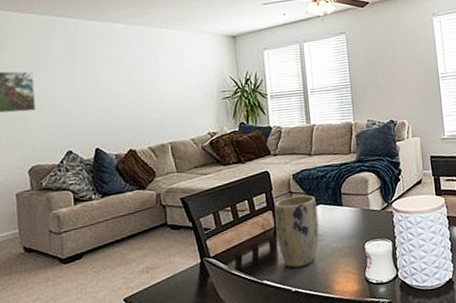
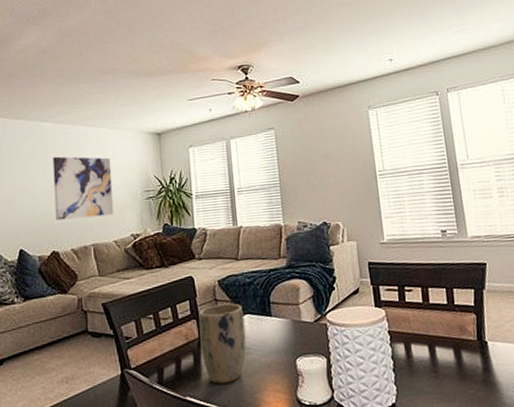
wall art: none [127,57,191,120] -> present [53,156,114,221]

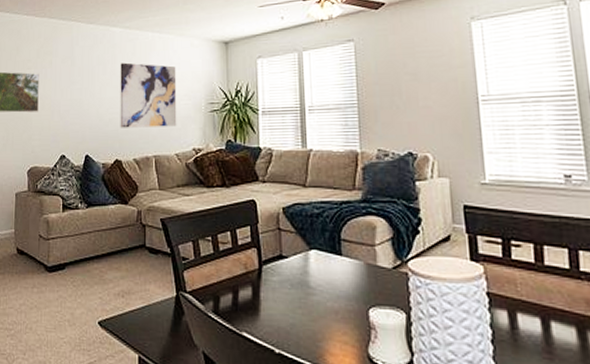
plant pot: present [198,303,246,384] -> none [259,234,311,324]

